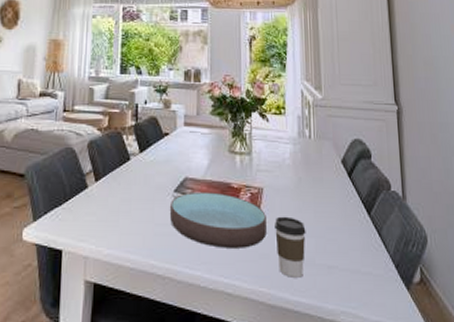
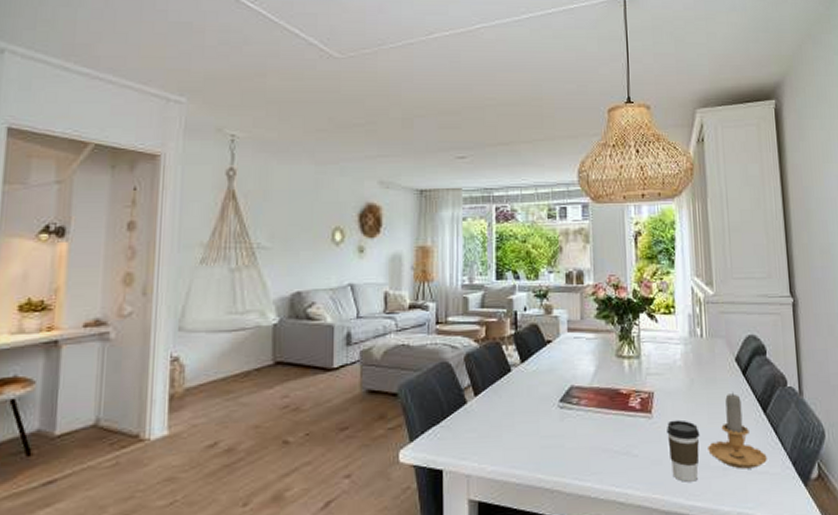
bowl: present [170,191,267,248] -> none [556,399,659,457]
candle: none [313,193,371,269] -> present [708,392,767,469]

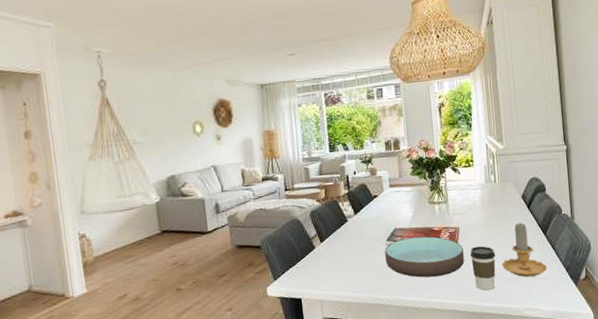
bowl: none [556,399,659,457] -> present [385,236,464,278]

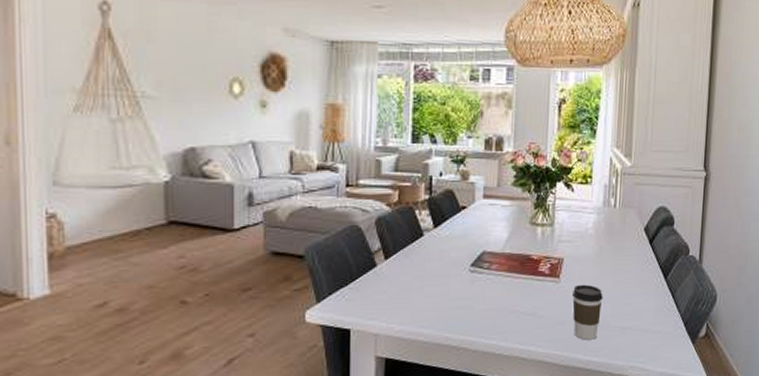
bowl: present [385,236,464,278] -> none [466,264,565,318]
candle: present [502,222,547,277] -> none [609,259,662,329]

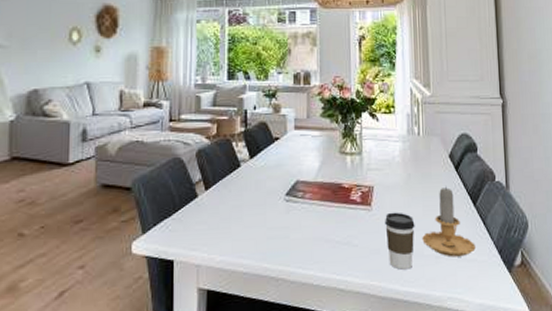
candle: none [609,259,662,329] -> present [422,186,476,257]

